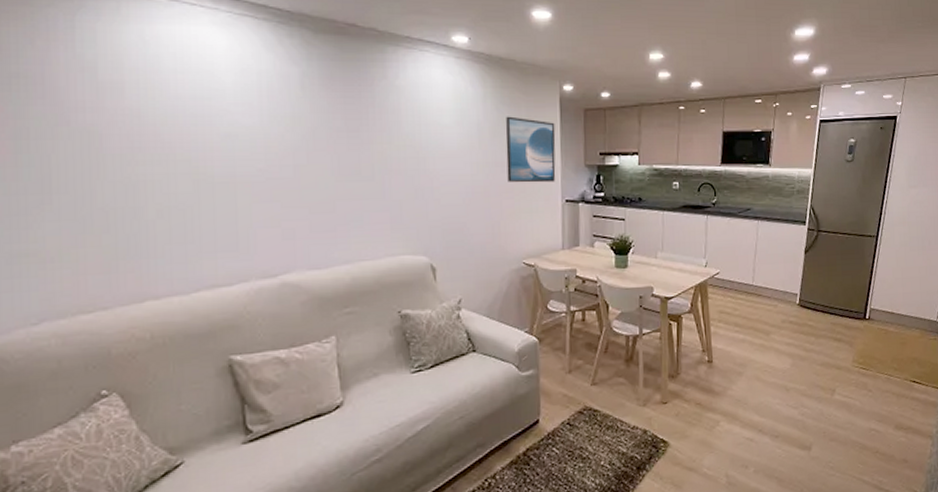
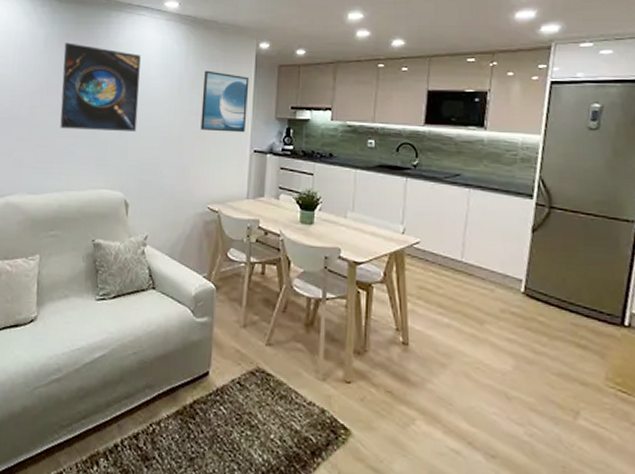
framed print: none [329,85,435,190] -> present [60,42,141,131]

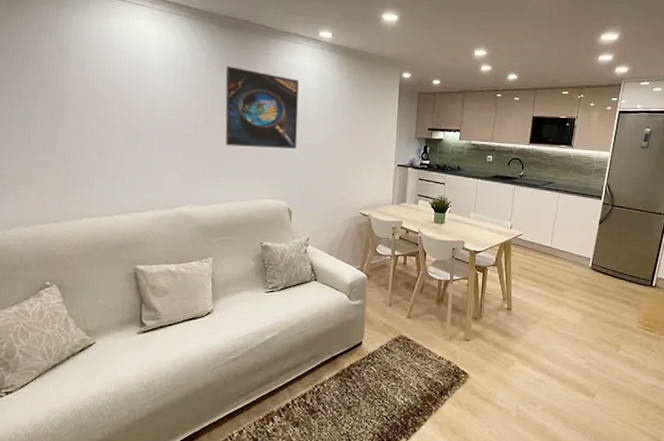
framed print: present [200,70,249,133] -> none [353,95,394,150]

